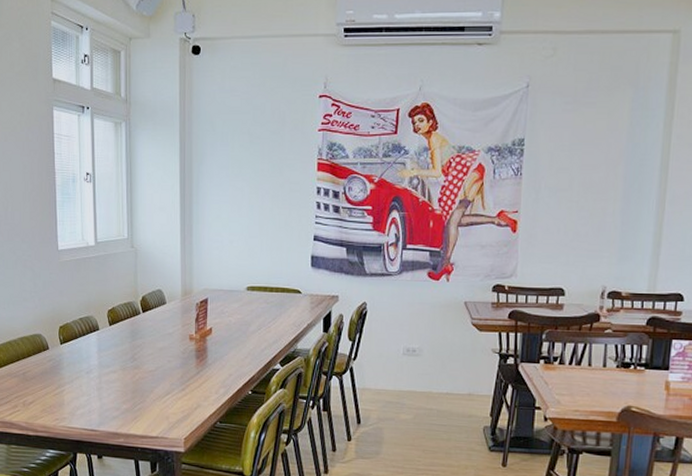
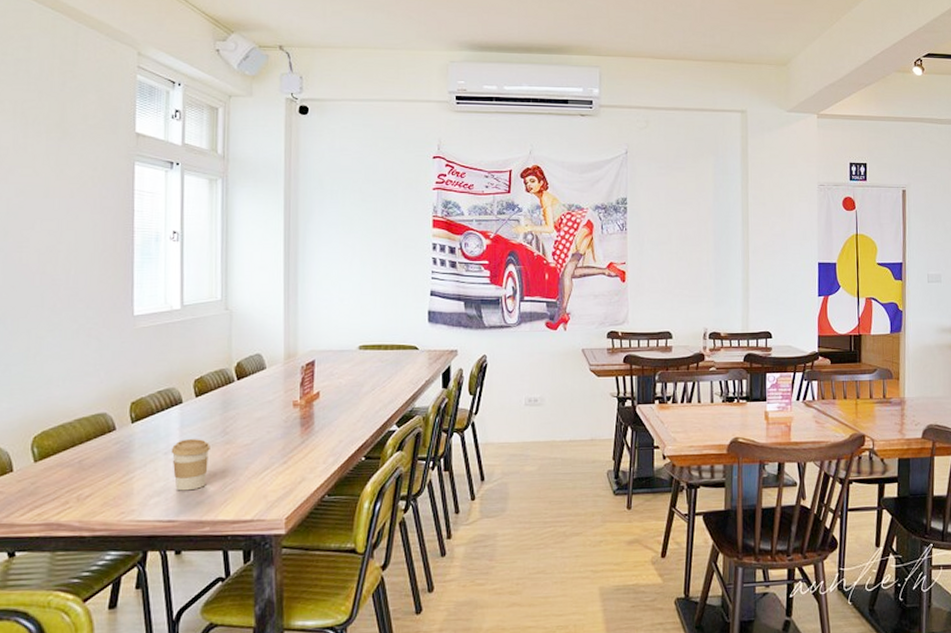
coffee cup: none [91,362,122,406] -> present [171,439,210,491]

